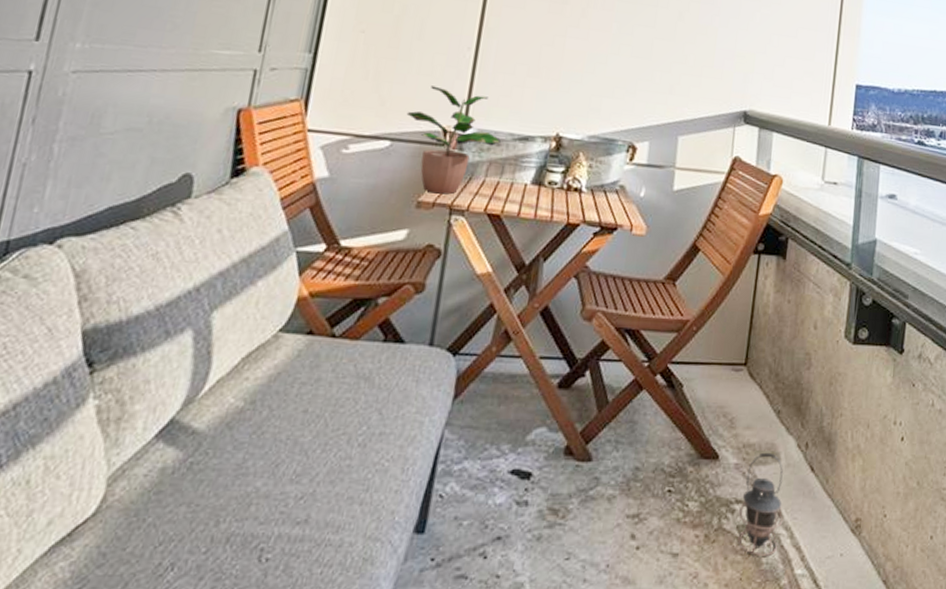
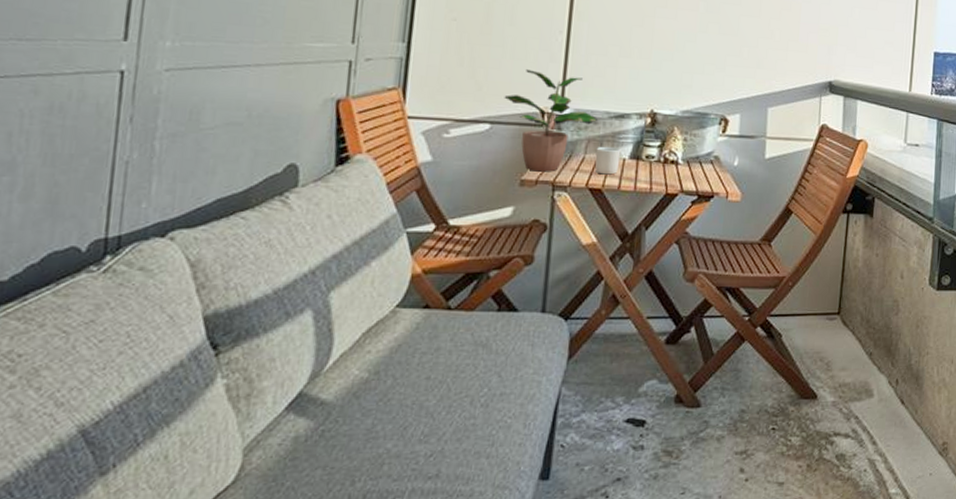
mug: none [494,169,524,201] -> present [594,146,621,175]
lantern: present [737,452,783,556] -> none [836,390,878,480]

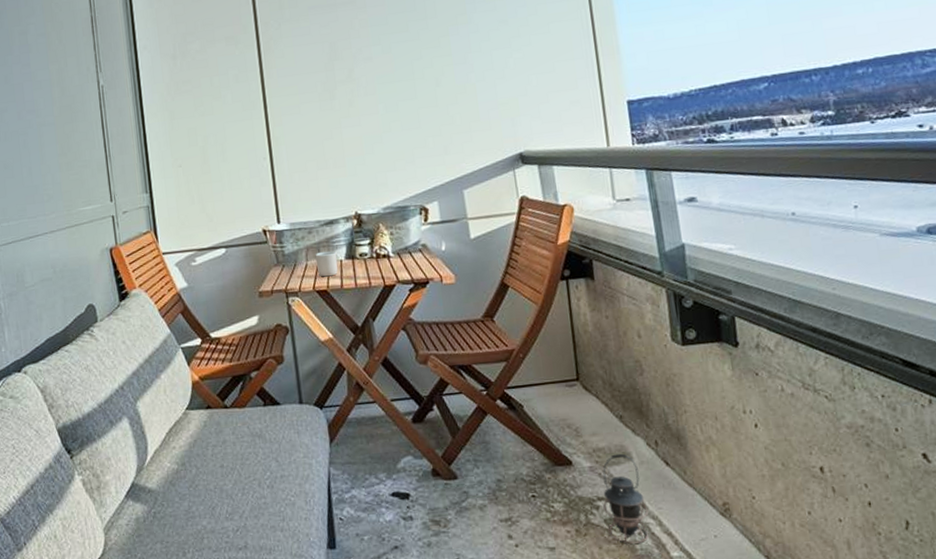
potted plant: present [504,69,597,172] -> none [231,195,311,283]
lantern: none [836,390,878,480] -> present [602,453,649,544]

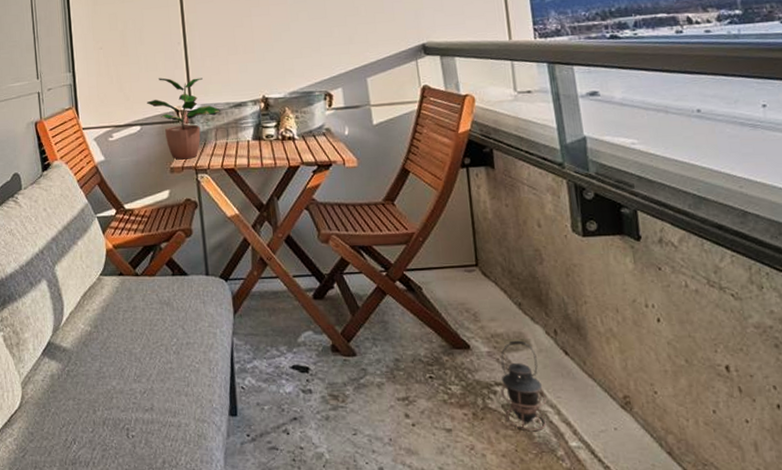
potted plant: none [231,195,311,283] -> present [146,78,220,160]
mug: present [315,250,339,277] -> none [224,131,246,156]

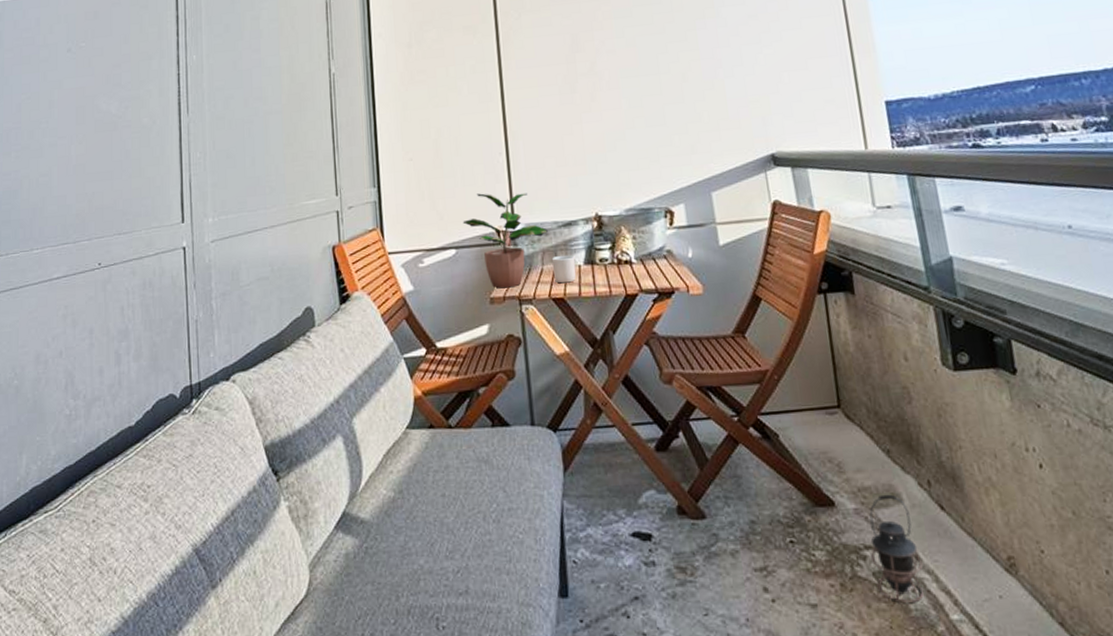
mug: none [224,131,246,156] -> present [551,254,577,284]

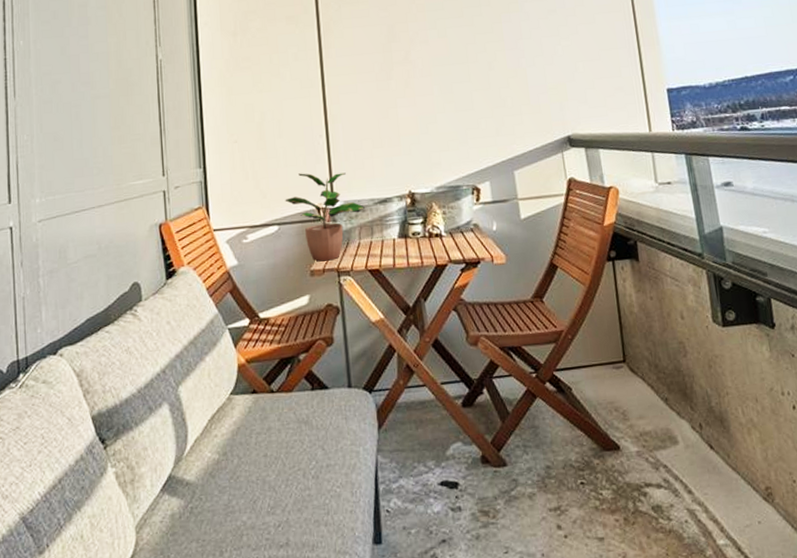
mug: present [551,254,577,284] -> none [368,229,391,256]
lantern: present [869,494,924,603] -> none [649,437,696,532]

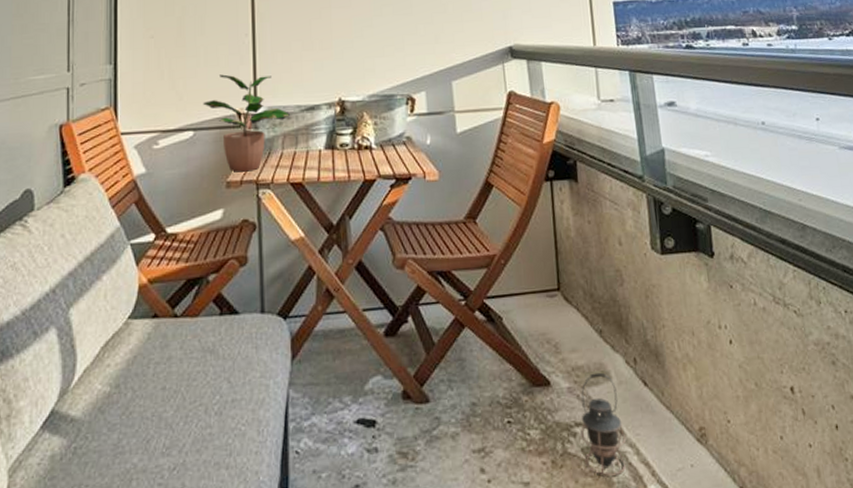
lantern: none [649,437,696,532] -> present [579,372,627,476]

